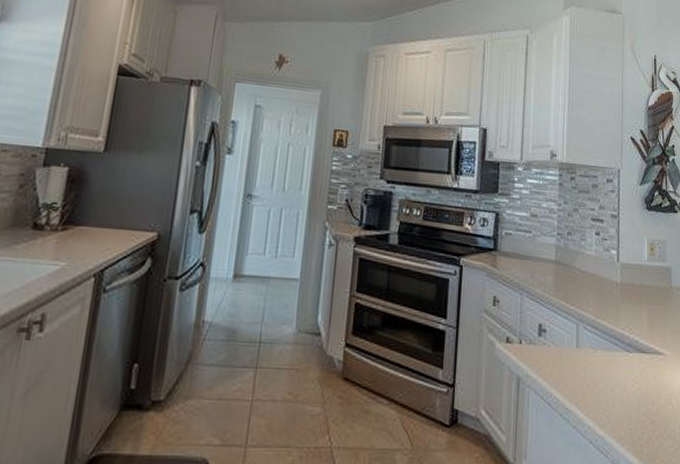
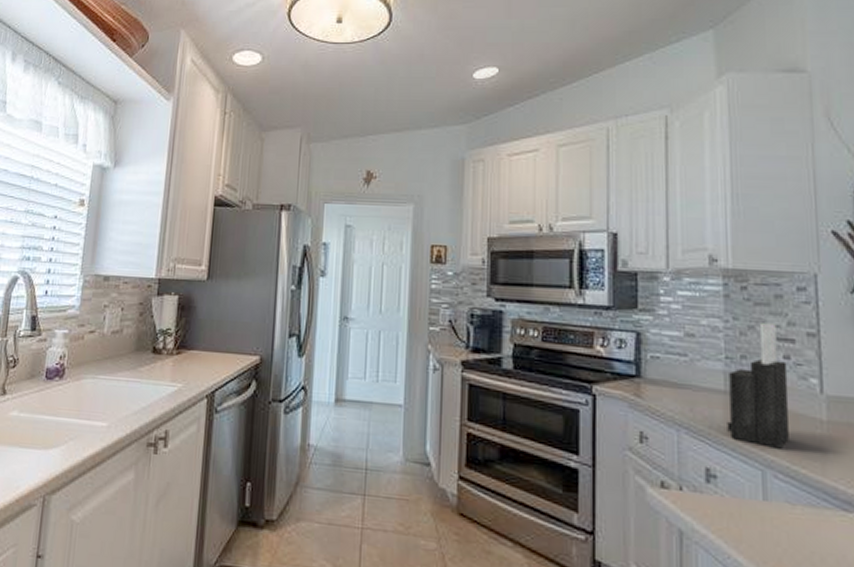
knife block: none [555,207,598,306] -> present [727,323,790,449]

